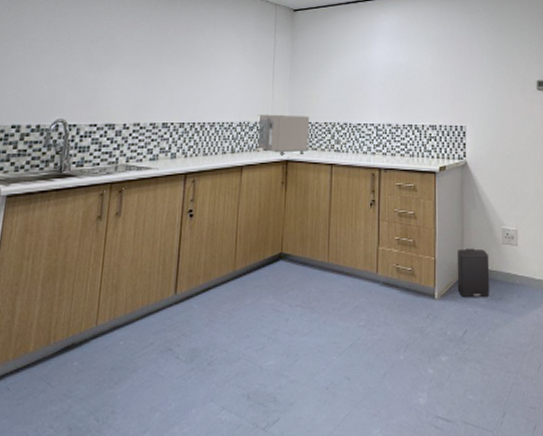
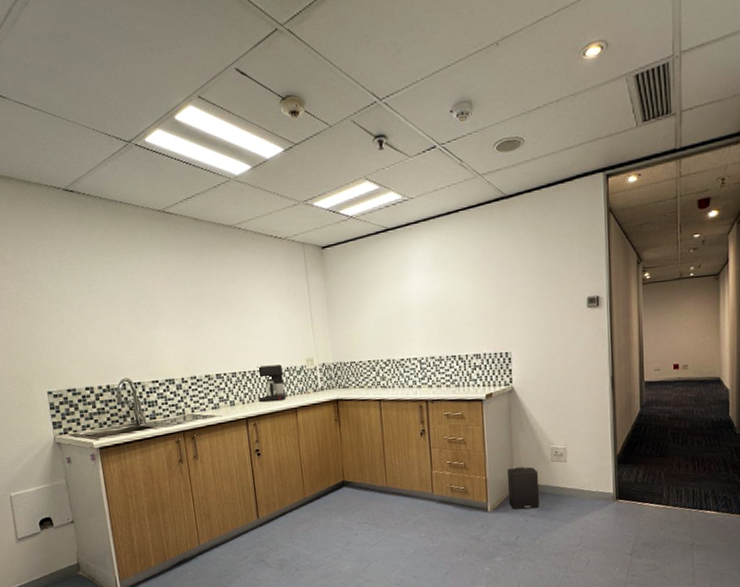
coffee maker: none [204,118,234,158] -> present [256,364,286,403]
microwave: present [256,114,309,156] -> none [302,356,355,396]

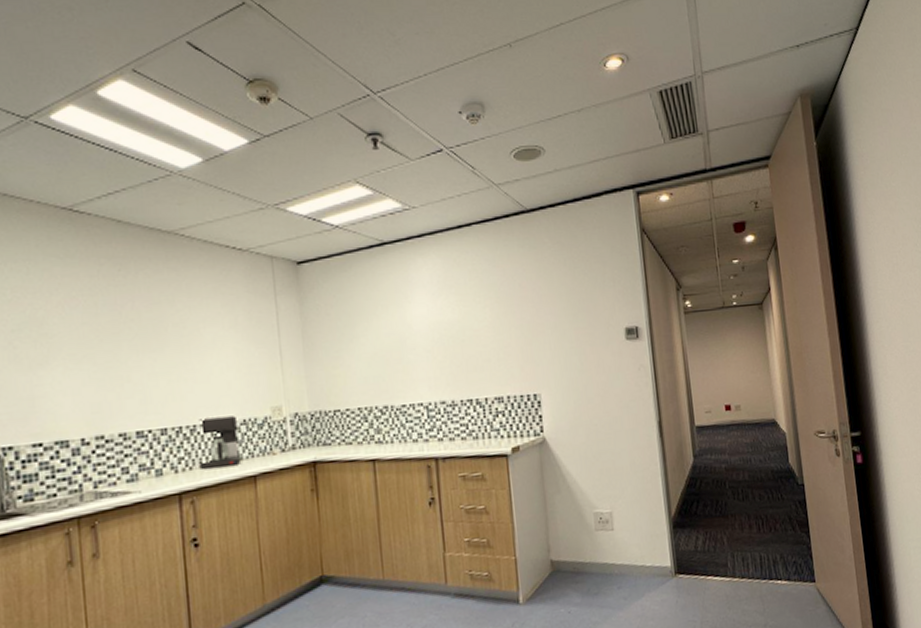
pedal bin: present [507,467,539,509] -> none [542,540,584,598]

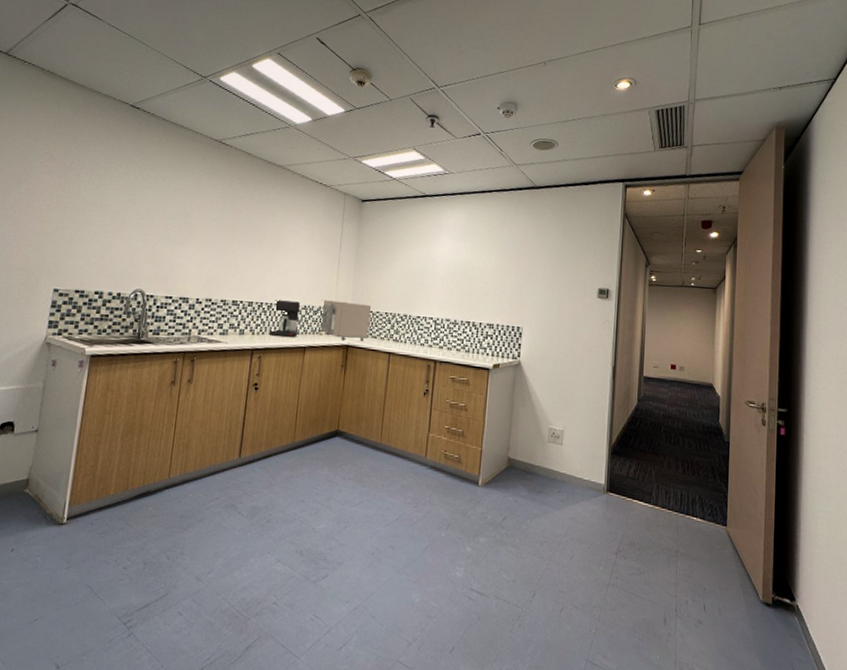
microwave: none [266,402,340,457] -> present [319,300,371,341]

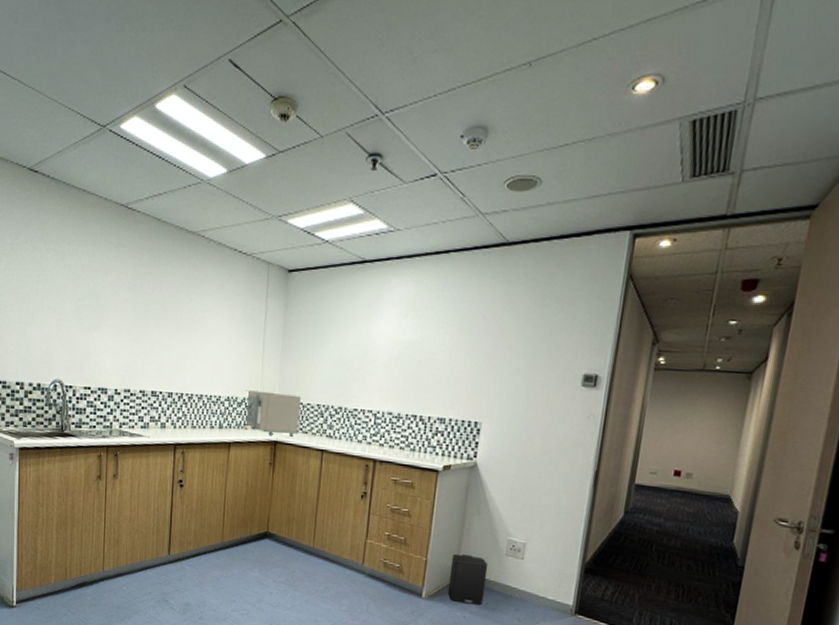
coffee maker: present [270,300,300,337] -> none [192,390,222,432]
pedal bin: none [500,443,534,490] -> present [447,554,489,606]

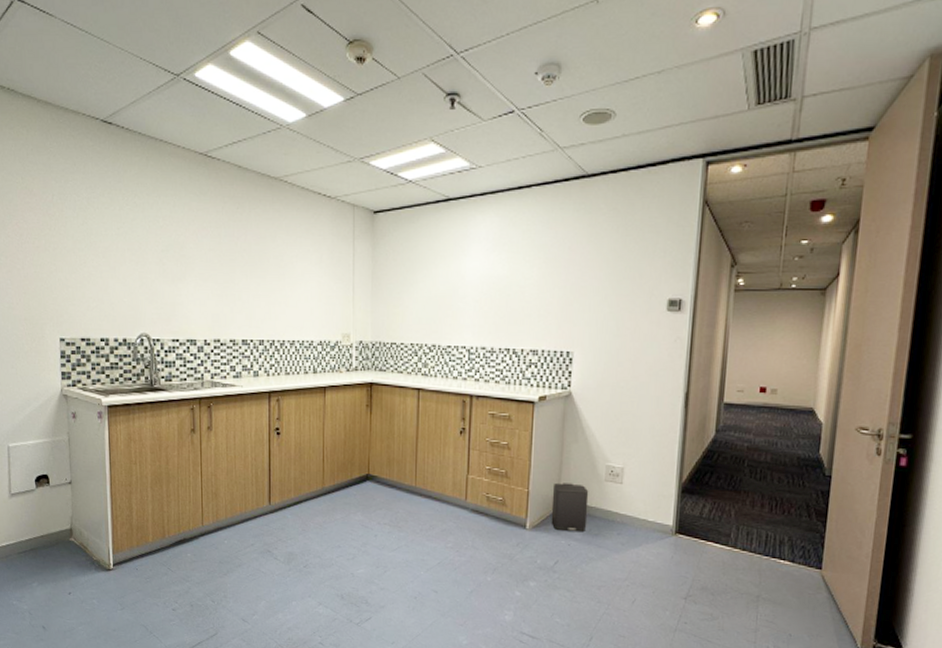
microwave: present [244,390,300,437] -> none [338,333,394,378]

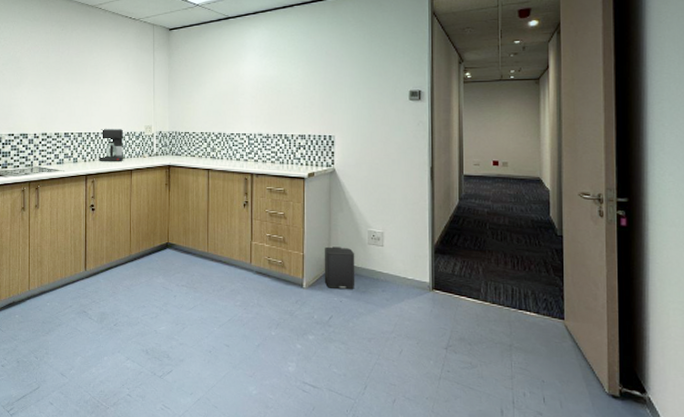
coffee maker: none [286,336,315,377] -> present [99,129,123,162]

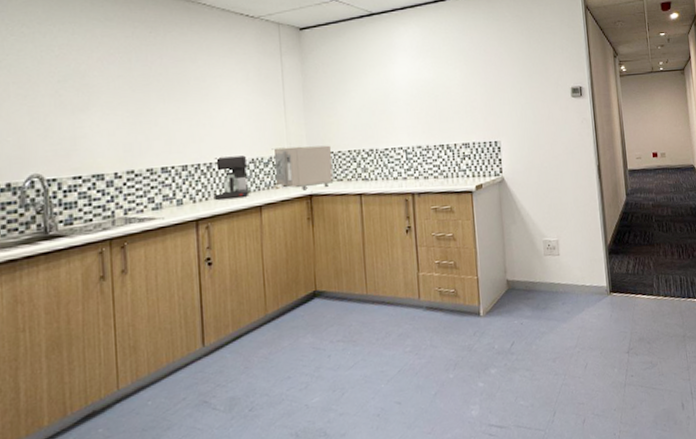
microwave: none [142,125,187,161] -> present [271,145,333,191]
pedal bin: present [324,247,355,290] -> none [500,263,534,311]

